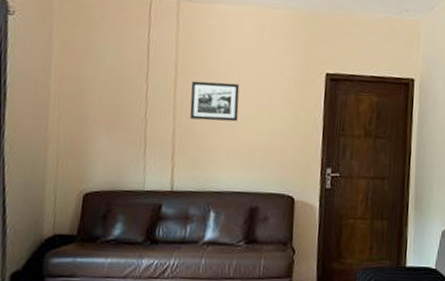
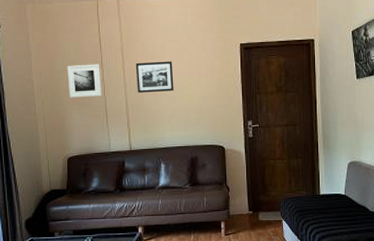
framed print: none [97,73,145,118] -> present [67,64,102,98]

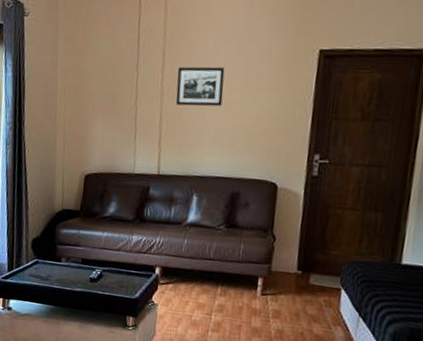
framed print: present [67,64,102,98] -> none [95,64,135,106]

